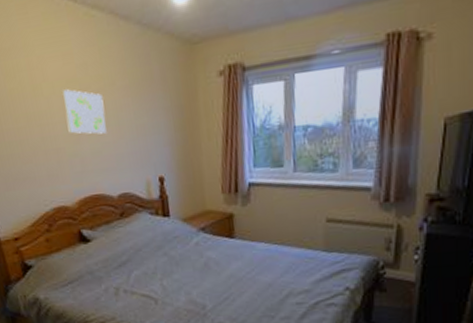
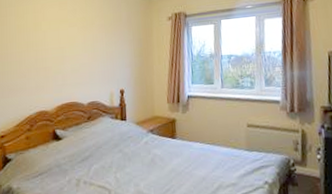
wall art: present [63,89,107,134] -> none [56,26,85,58]

